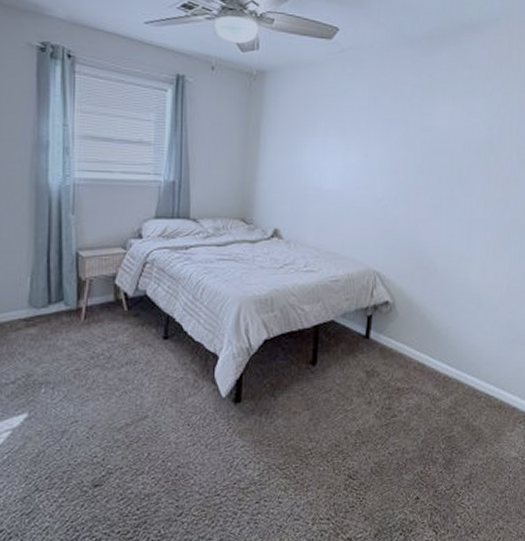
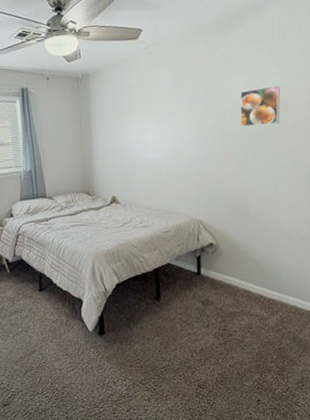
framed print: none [438,122,490,168] -> present [239,85,281,127]

